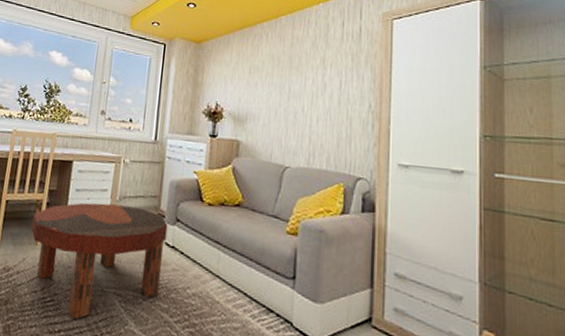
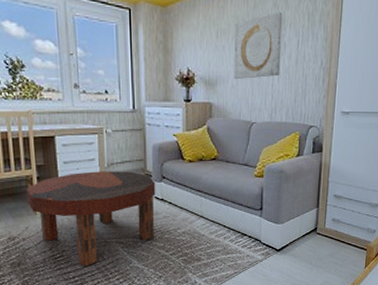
wall art: none [266,51,323,118] -> present [234,11,283,80]

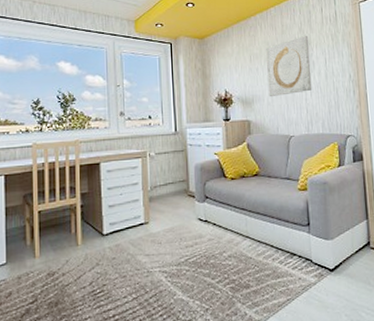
coffee table: present [26,171,156,267] -> none [69,193,200,302]

